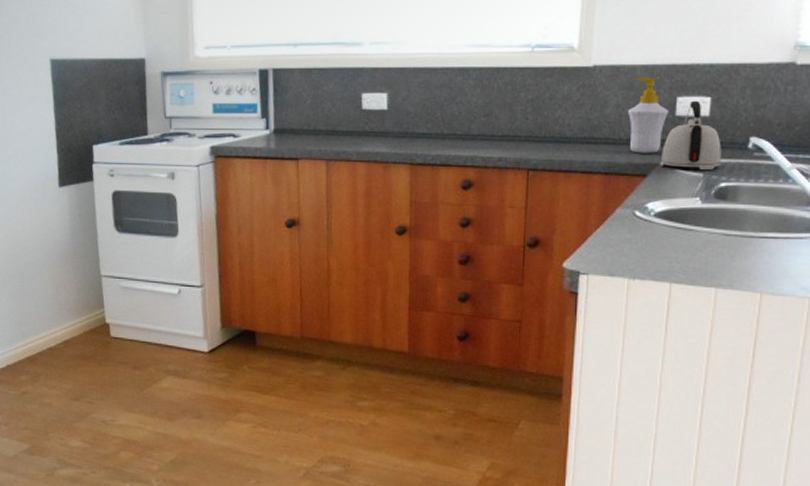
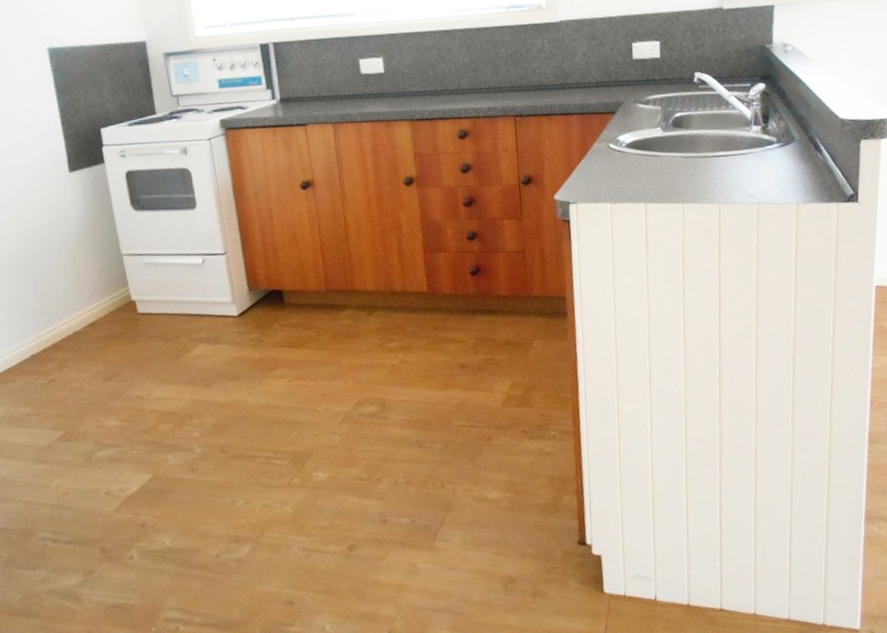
soap bottle: present [628,77,669,154] -> none [594,27,627,94]
kettle: present [660,100,722,170] -> none [625,45,675,104]

